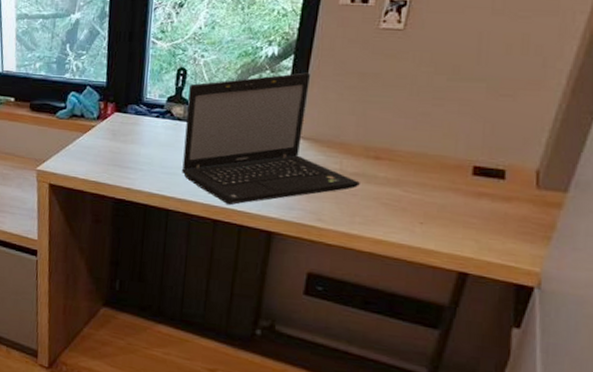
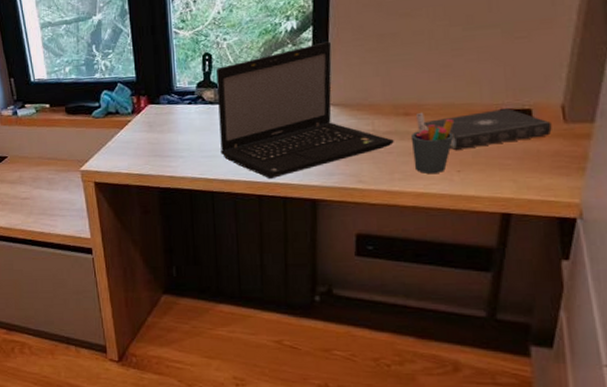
pen holder: none [377,157,425,222] -> present [410,112,455,174]
book: none [393,165,524,202] -> present [423,108,552,150]

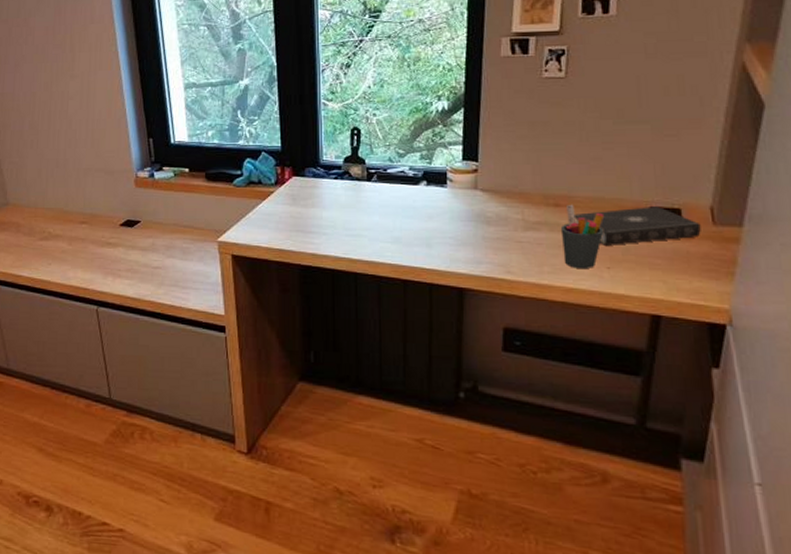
laptop: present [216,41,394,178] -> none [365,125,544,263]

